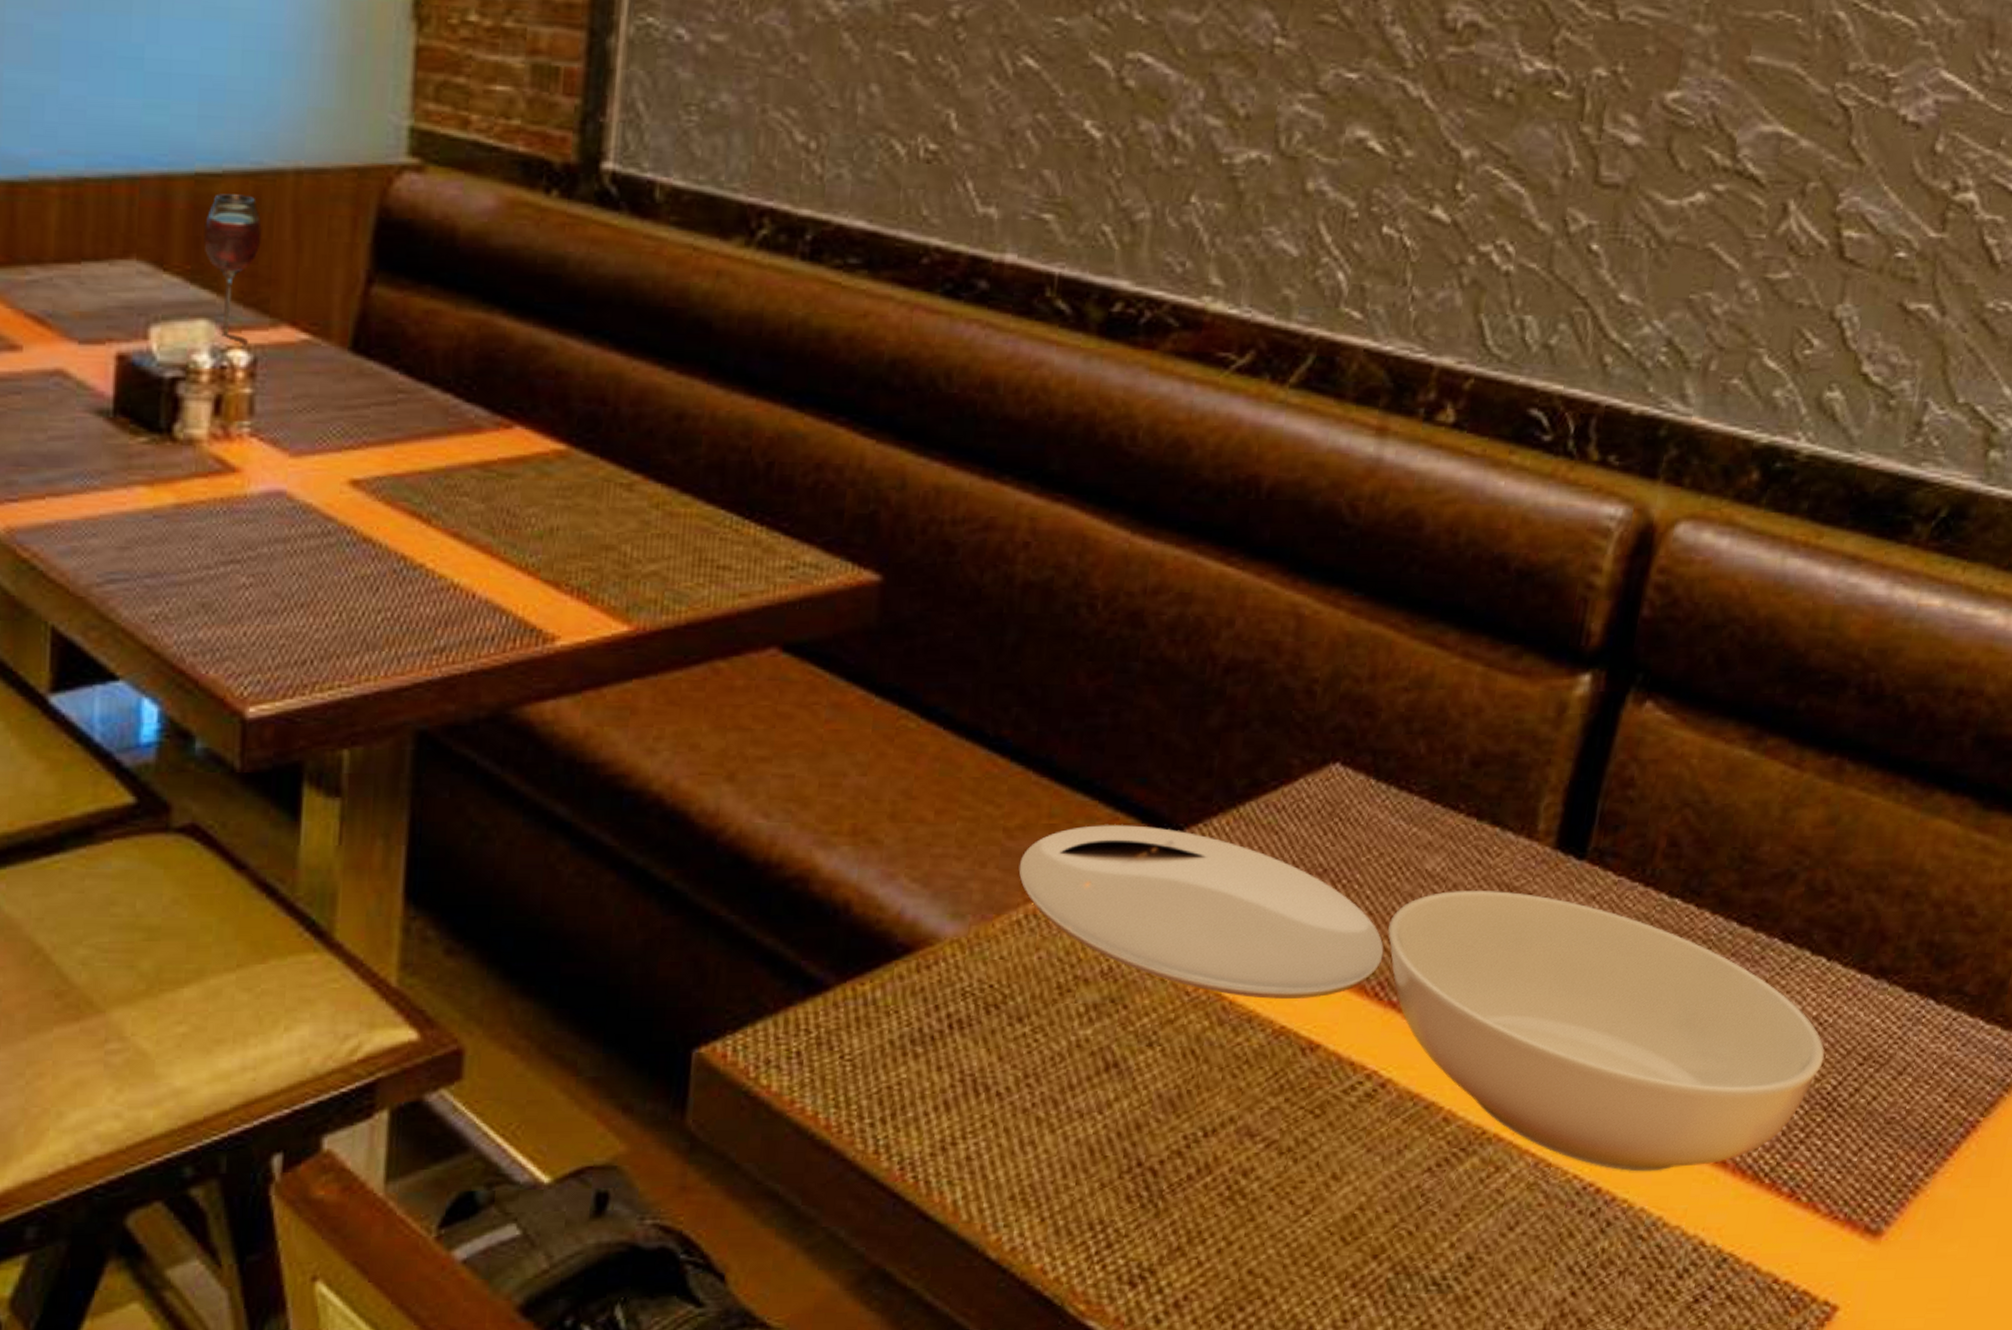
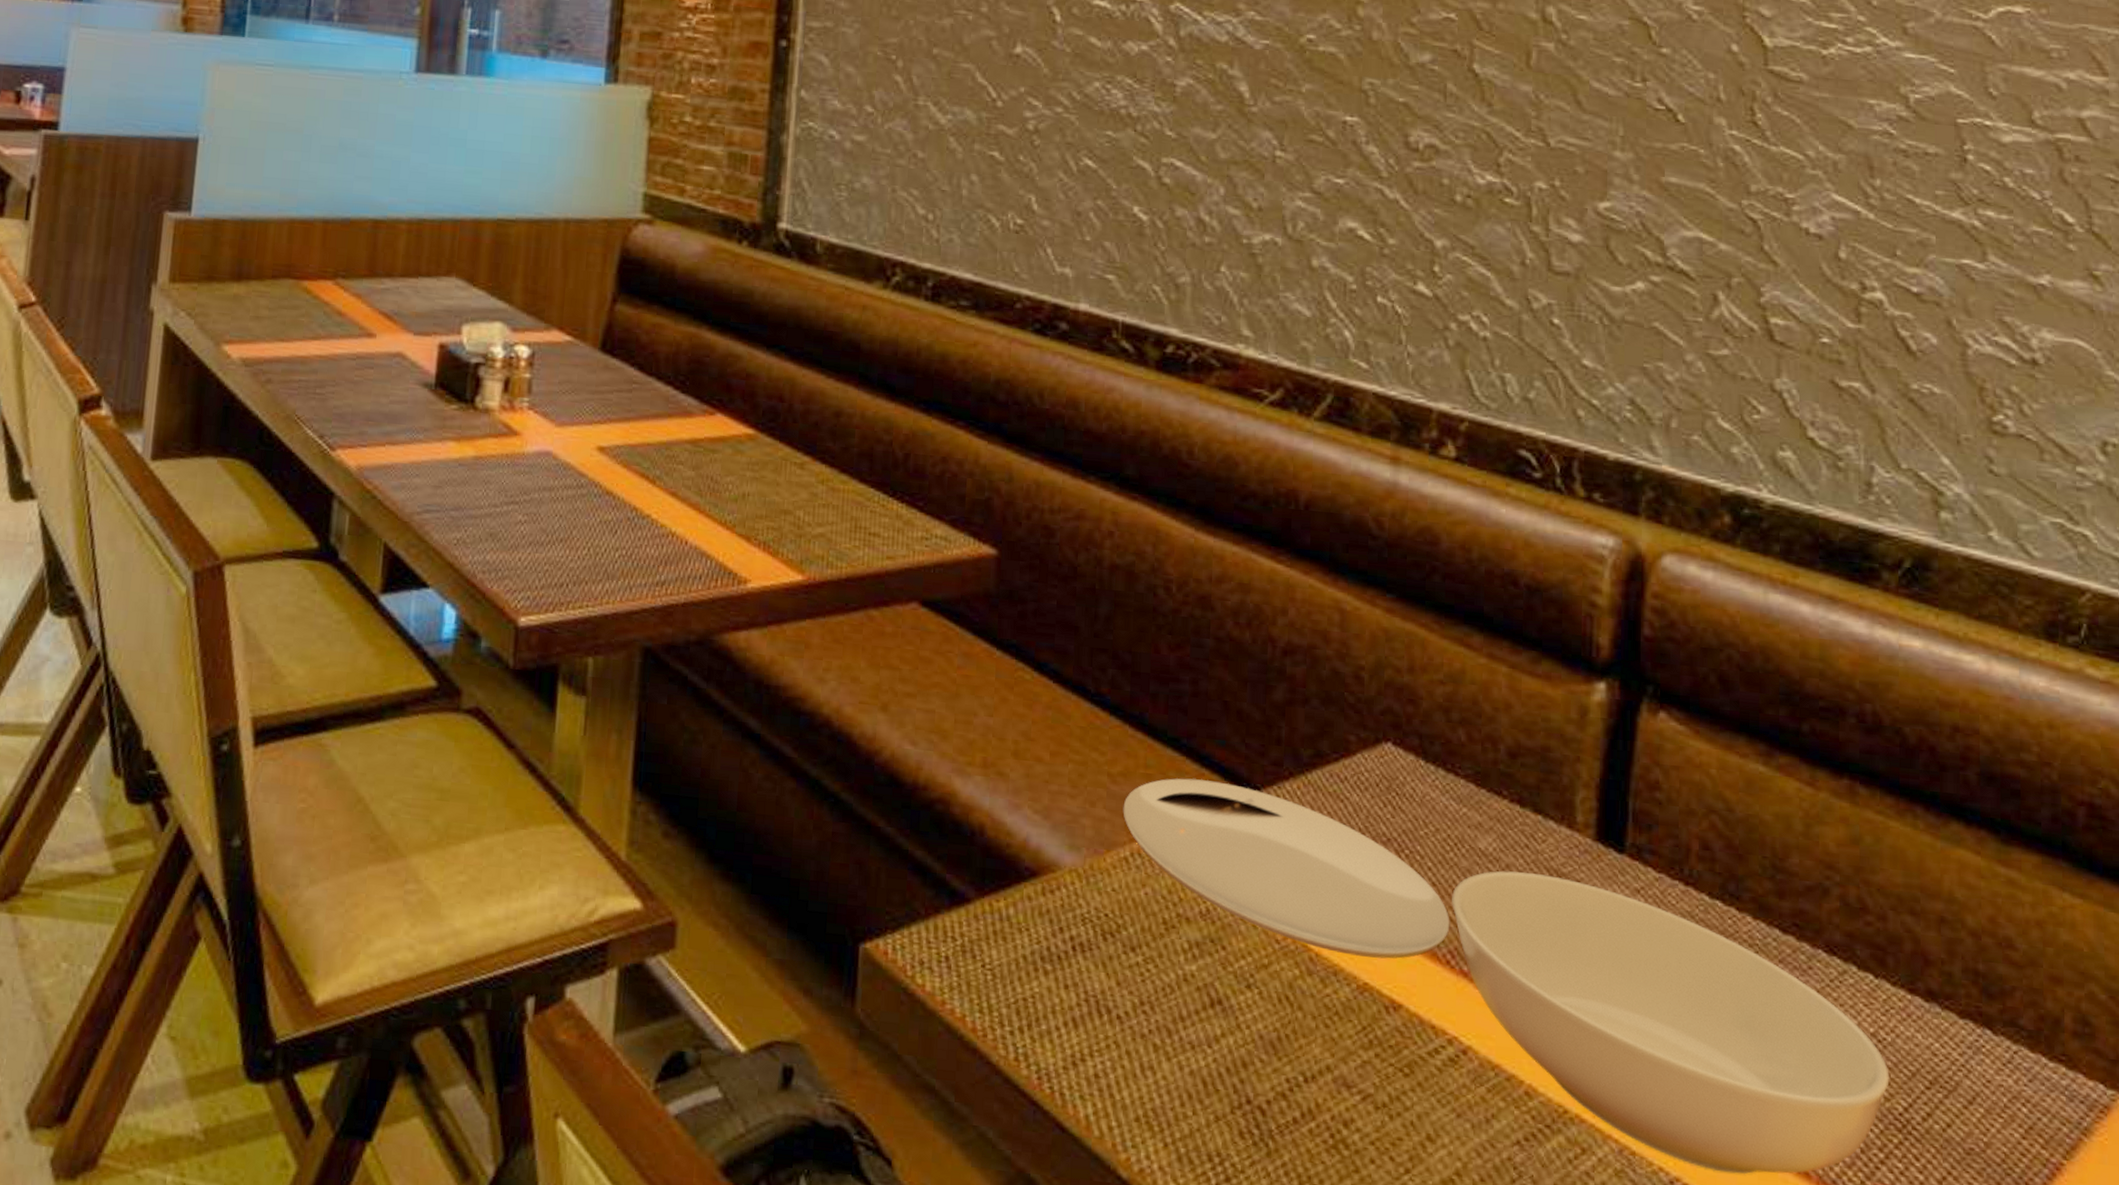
wineglass: present [203,193,262,348] -> none [501,234,541,344]

